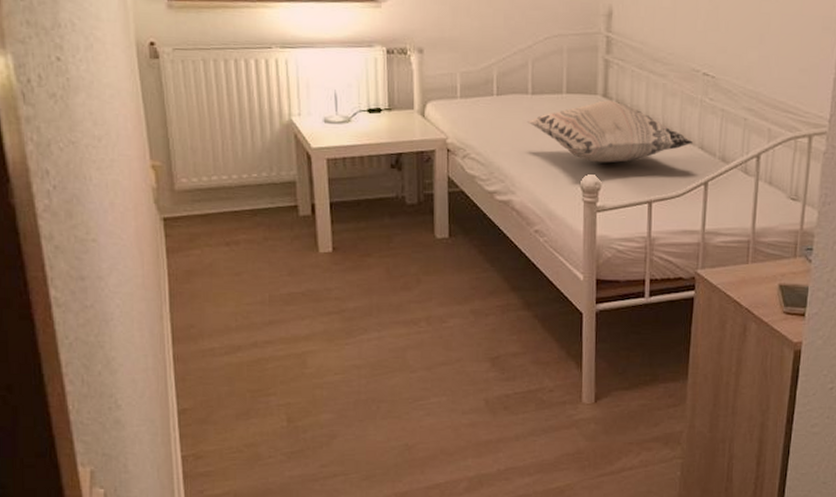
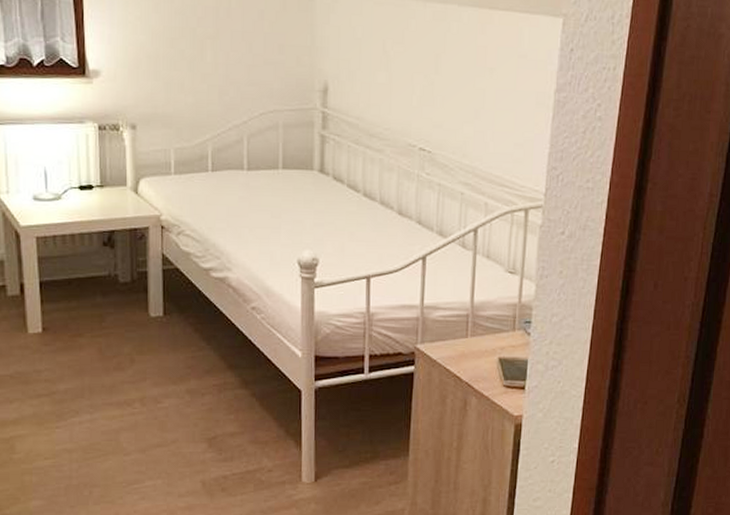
decorative pillow: present [528,100,692,163] -> none [244,176,410,239]

